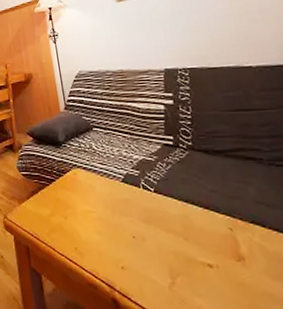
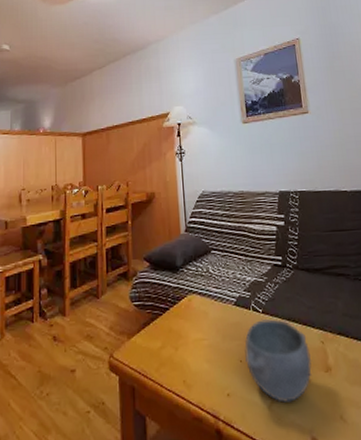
bowl: none [136,199,219,286] -> present [244,319,312,403]

